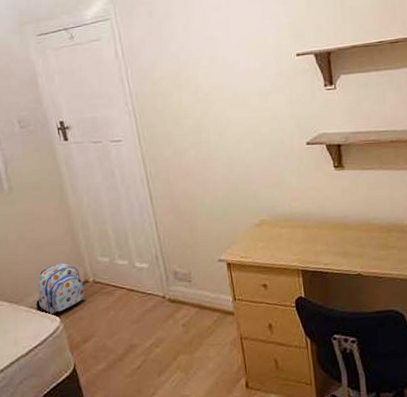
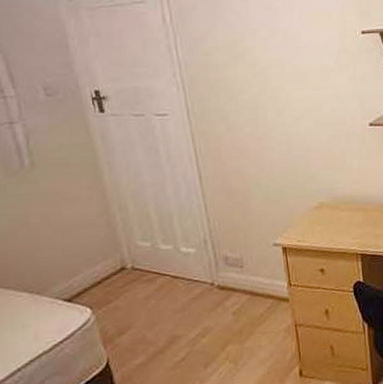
backpack: present [35,262,85,315] -> none [61,248,121,306]

